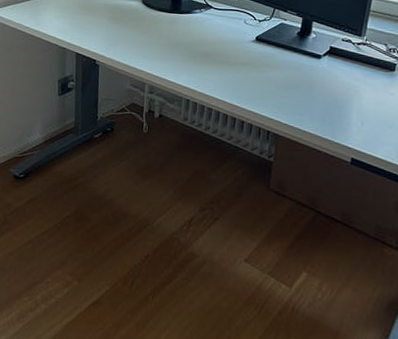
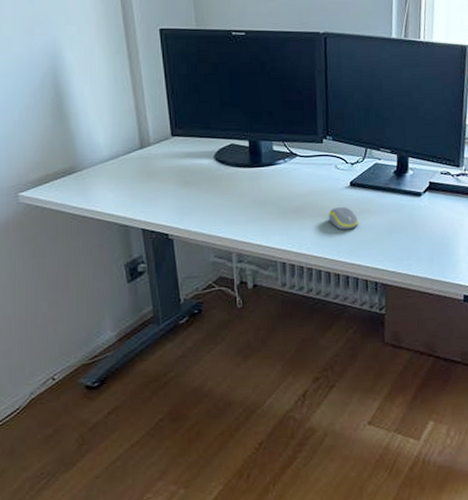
computer mouse: none [232,57,260,80] -> present [328,206,359,230]

